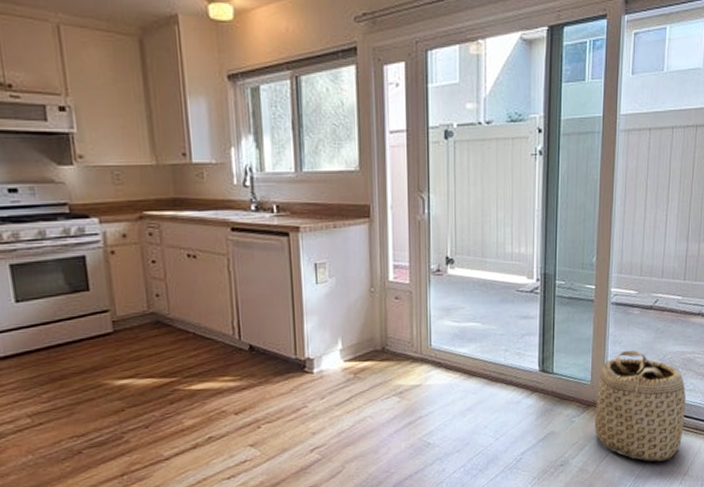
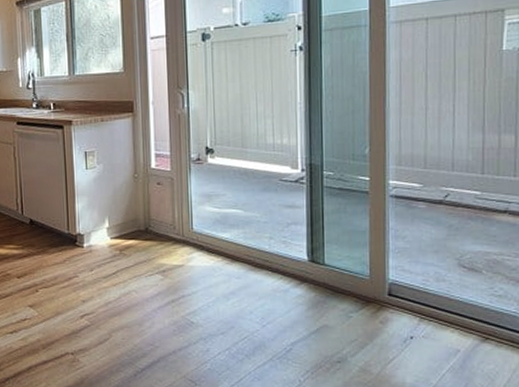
basket: present [594,350,687,462] -> none [376,246,496,373]

